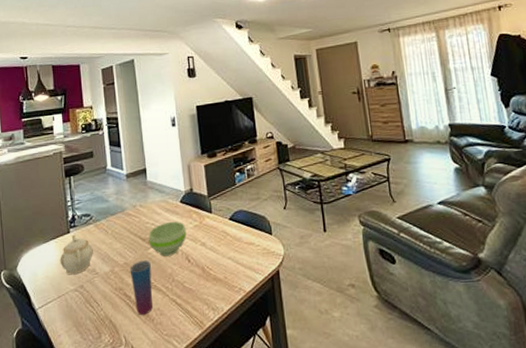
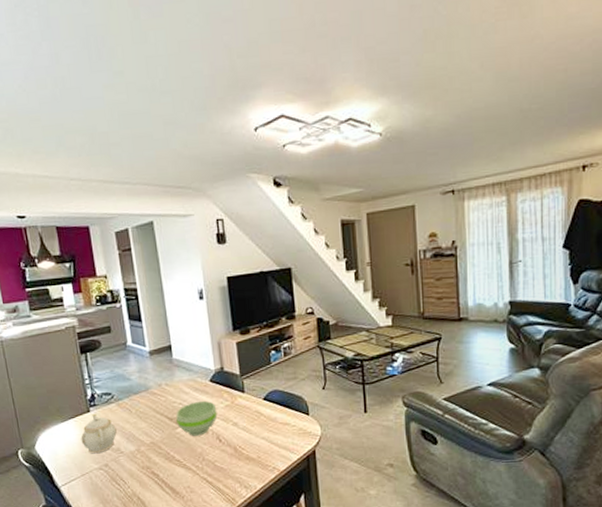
cup: present [129,260,153,315] -> none [156,440,182,492]

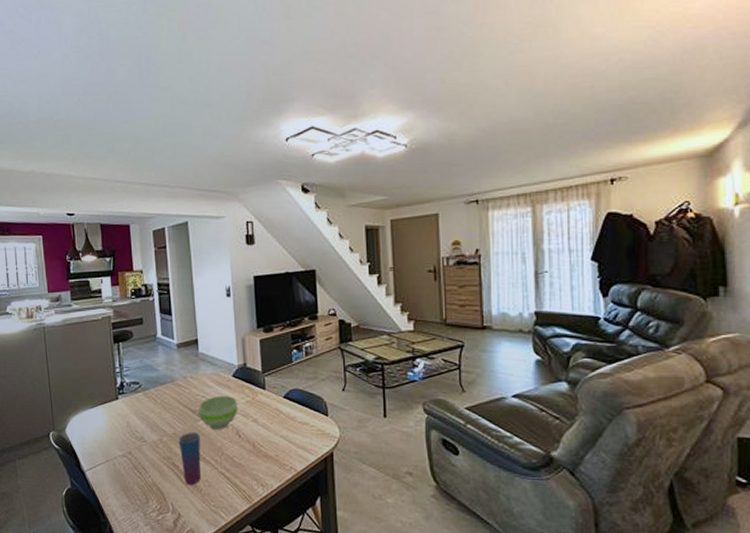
teapot: present [81,413,117,454] -> none [108,401,142,441]
cup: none [156,440,182,492] -> present [178,432,201,485]

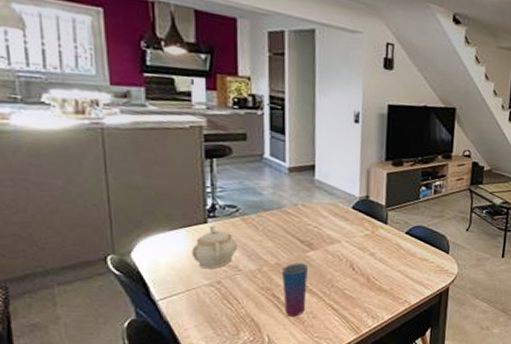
teapot: none [108,401,142,441] -> present [191,225,237,269]
bowl: present [198,395,238,430] -> none [309,226,355,262]

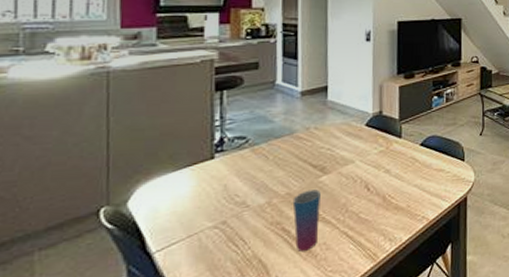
teapot: present [191,225,237,269] -> none [195,160,245,210]

